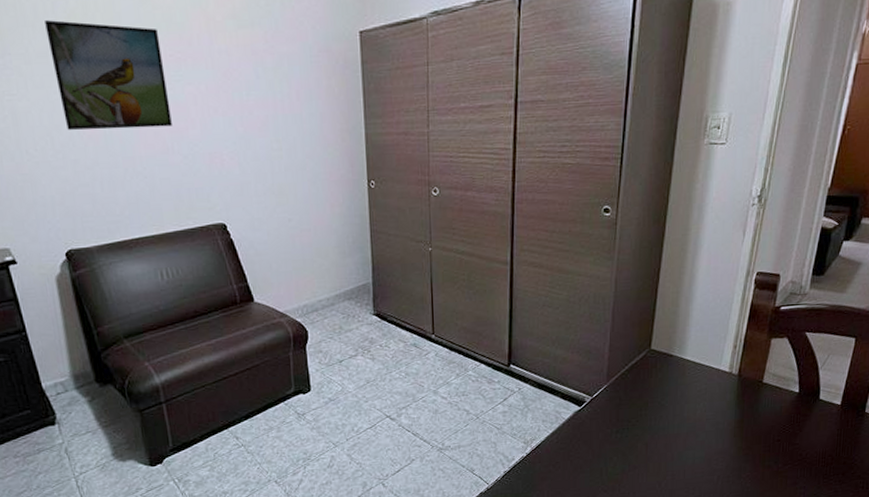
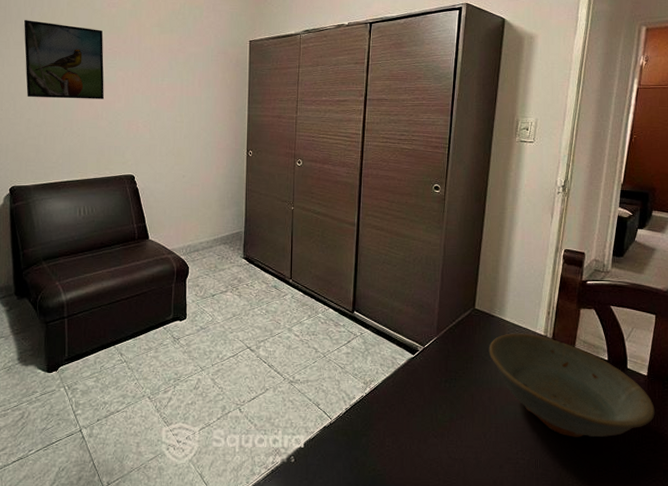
dish: none [666,371,846,477] -> present [488,333,655,438]

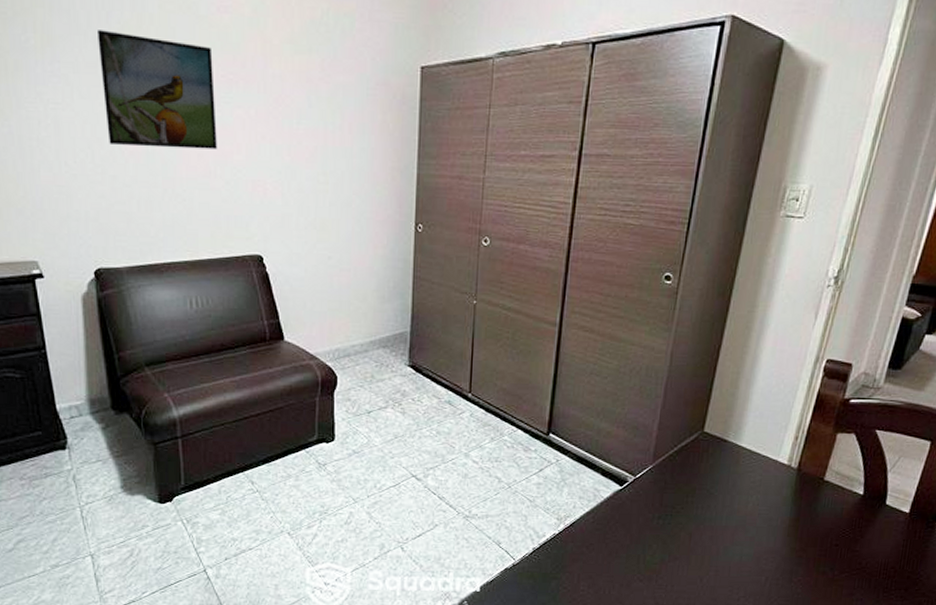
dish: present [488,333,655,438] -> none [716,461,913,583]

